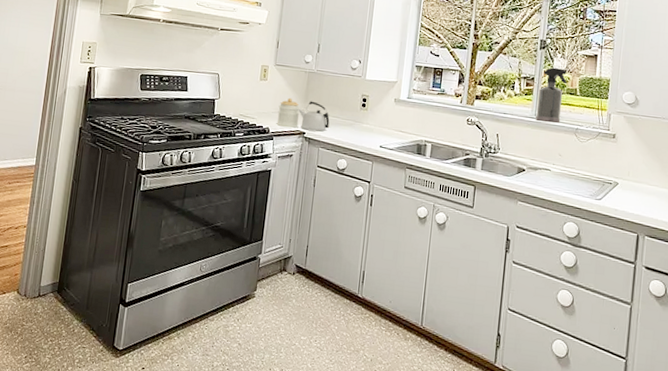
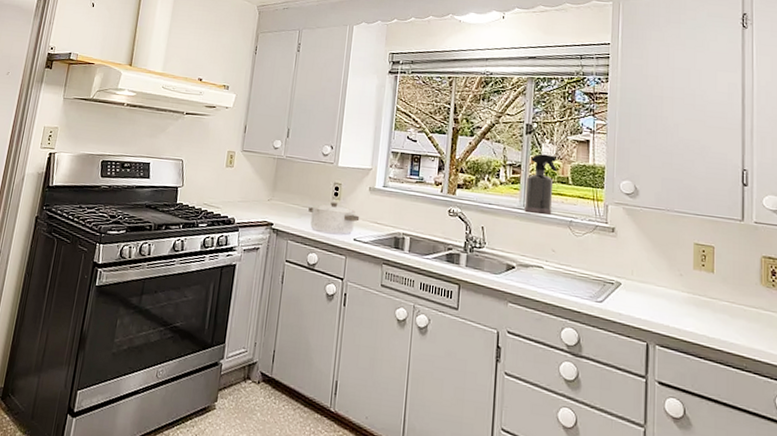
jar: present [276,97,300,128] -> none [242,185,268,219]
kettle: present [298,101,330,132] -> none [265,189,300,223]
cooking pot: none [338,112,386,143] -> present [308,202,360,236]

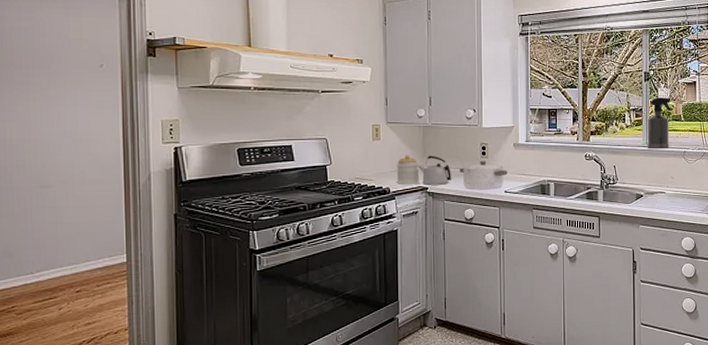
jar: none [242,185,268,219] -> present [396,154,420,185]
kettle: none [265,189,300,223] -> present [417,155,451,186]

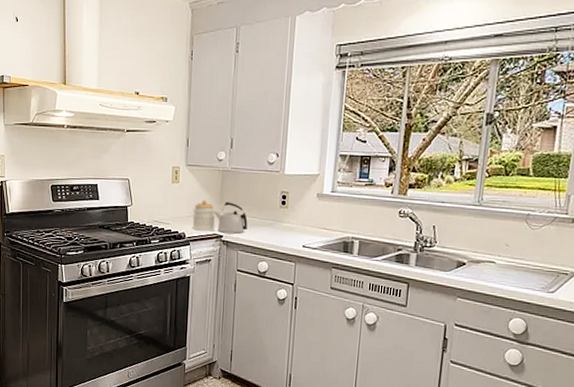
cooking pot: present [460,161,508,190] -> none [256,211,308,243]
spray bottle: present [647,97,672,149] -> none [479,145,519,210]

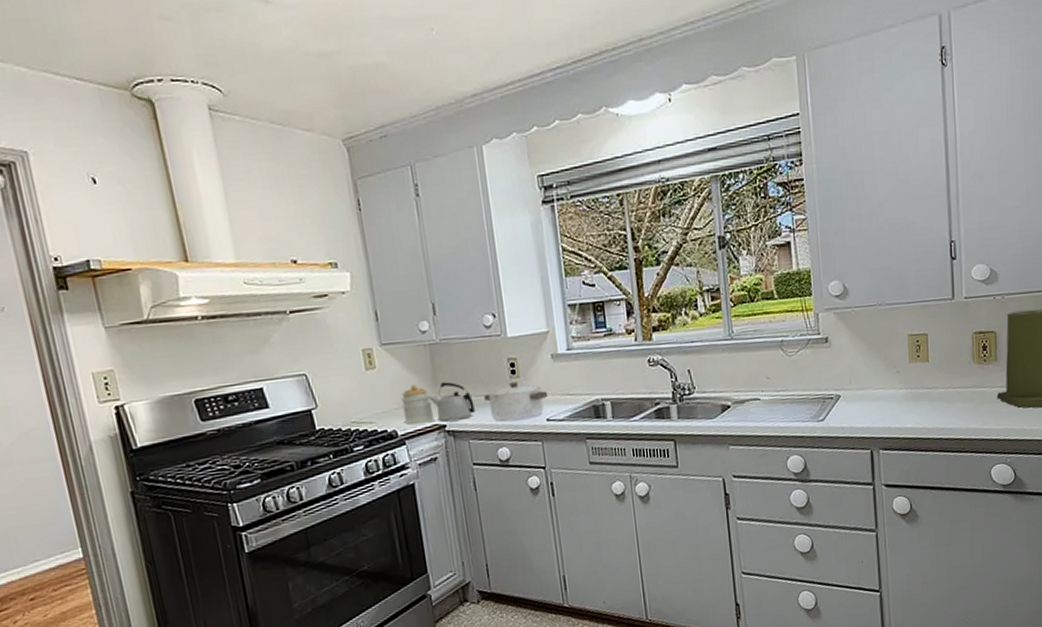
cooking pot: none [256,211,308,243] -> present [484,381,548,422]

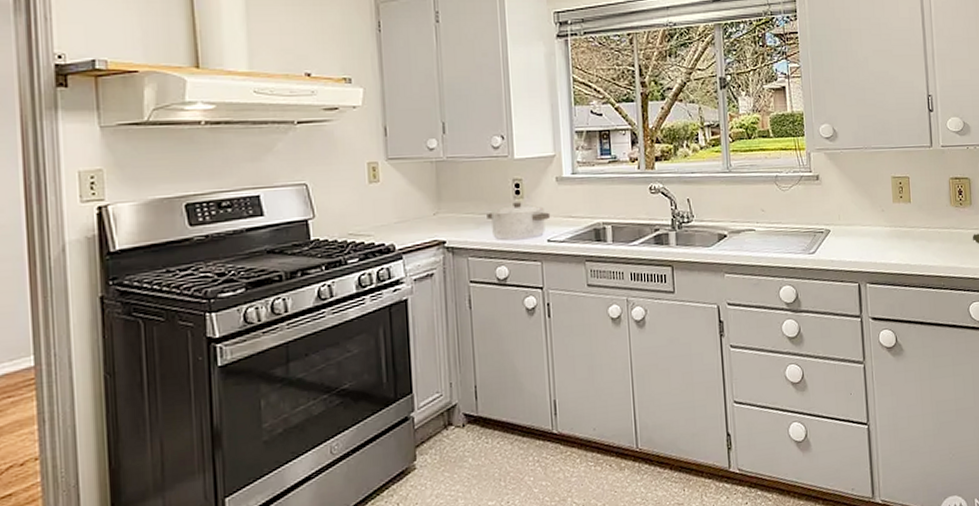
jar: present [400,384,435,426] -> none [402,199,435,240]
kettle: present [428,381,475,423] -> none [430,198,476,239]

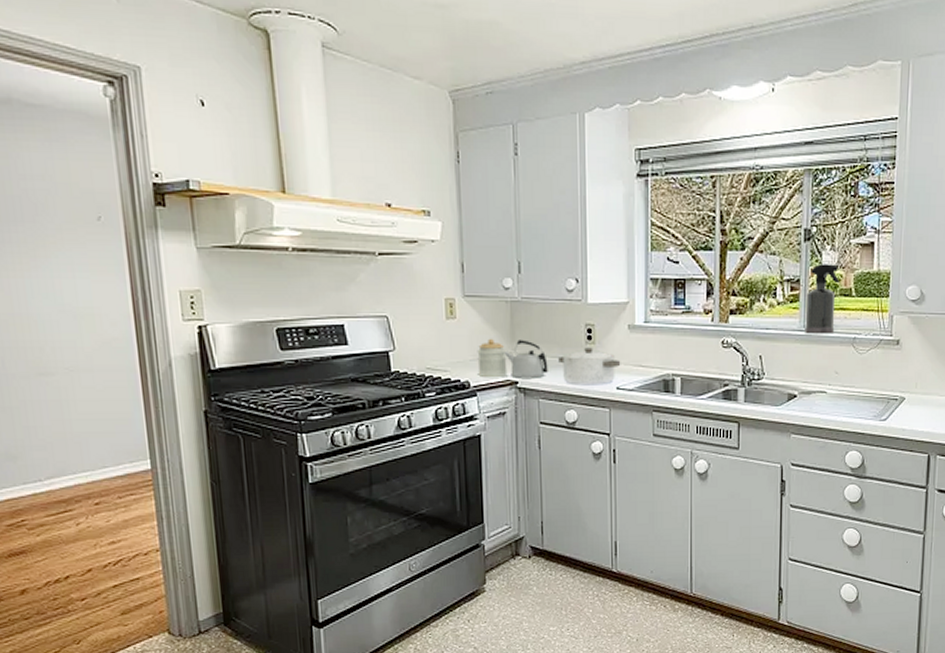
jar: none [402,199,435,240] -> present [477,338,508,378]
kettle: none [430,198,476,239] -> present [504,340,548,380]
spray bottle: none [726,108,758,176] -> present [805,264,841,335]

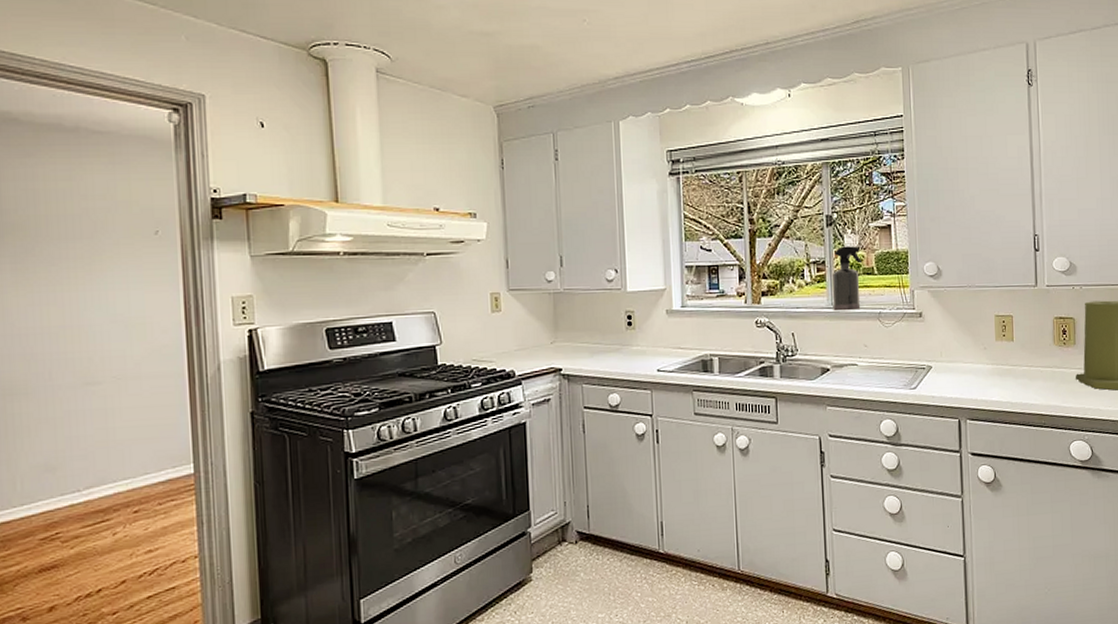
jar: present [477,338,508,378] -> none [521,328,552,367]
kettle: present [504,340,548,380] -> none [547,328,591,367]
cooking pot: present [558,347,621,386] -> none [600,333,661,370]

